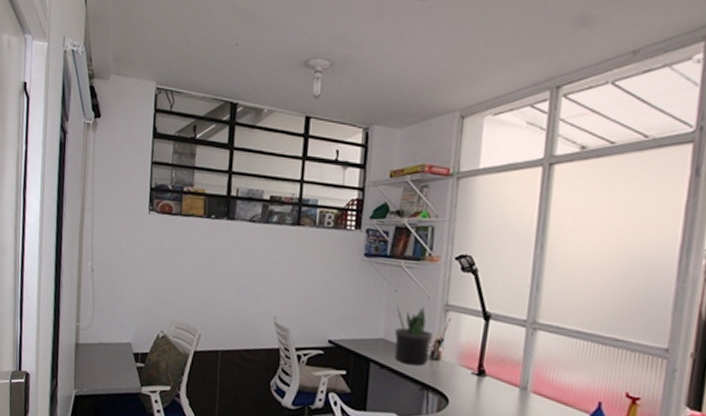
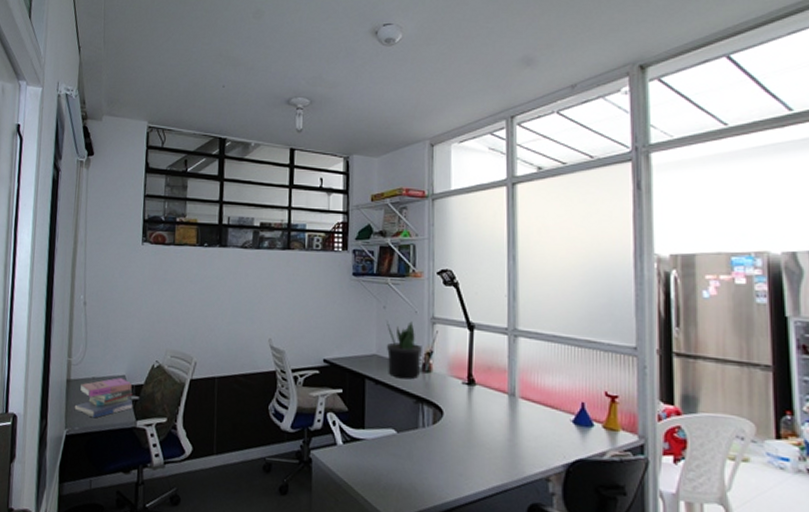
books: none [82,345,139,382] -> present [74,378,133,418]

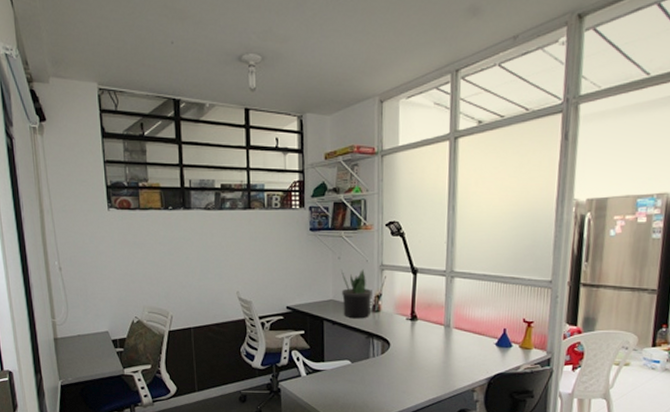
books: present [74,378,133,418] -> none [65,334,119,370]

